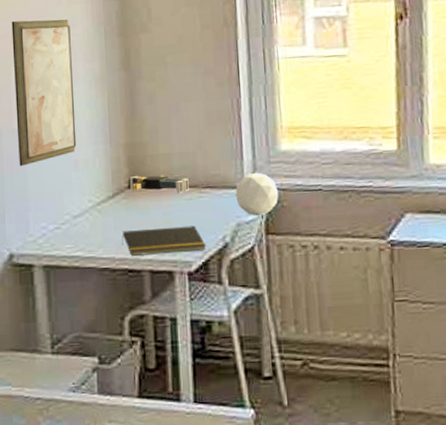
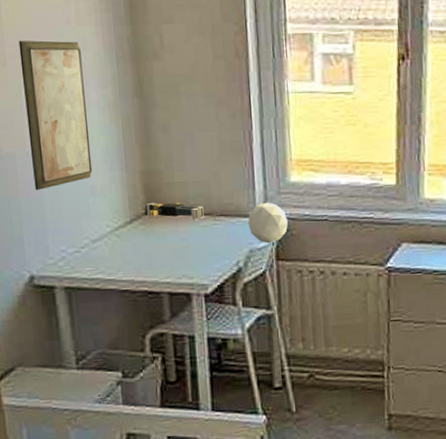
notepad: present [122,225,207,256] -> none [140,251,222,279]

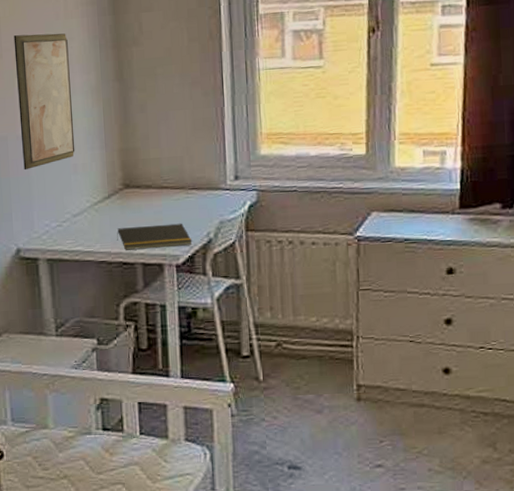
notepad: none [140,251,222,279] -> present [117,223,193,250]
desk lamp: present [144,202,288,244] -> none [121,175,257,215]

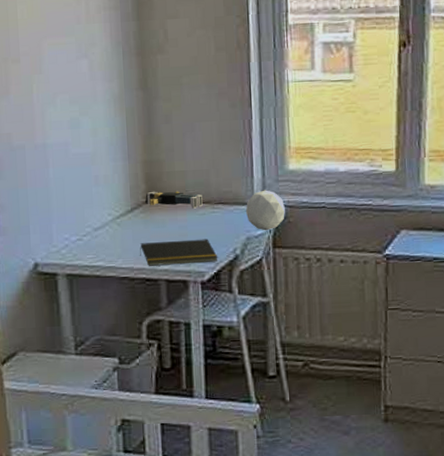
wall art: present [13,33,75,171] -> none [32,38,97,181]
desk lamp: none [121,175,257,215] -> present [144,190,285,231]

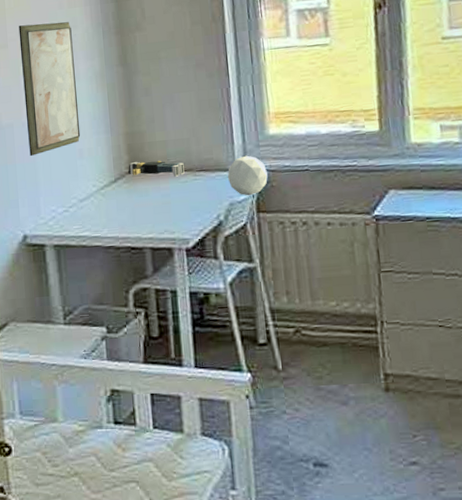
wall art: none [32,38,97,181] -> present [18,22,81,157]
notepad: present [140,239,218,266] -> none [124,206,202,235]

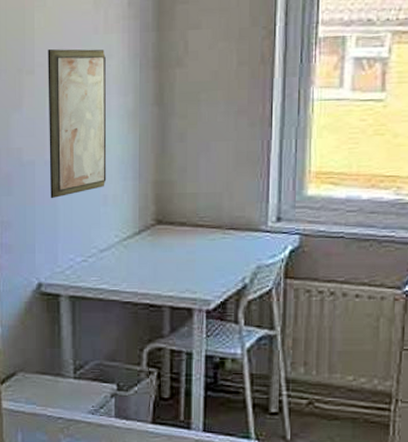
desk lamp: present [127,155,268,196] -> none [153,213,300,260]

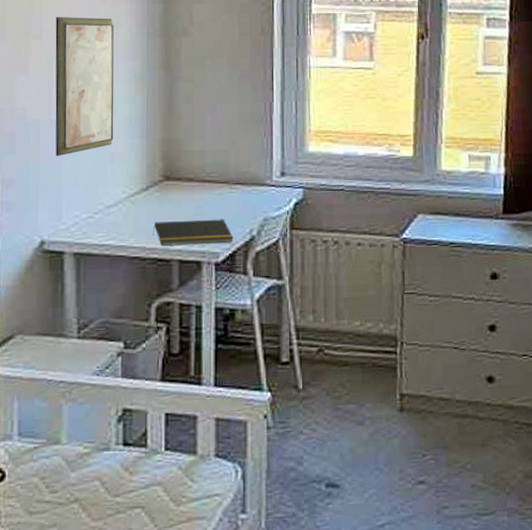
notepad: none [145,265,226,291] -> present [153,219,234,246]

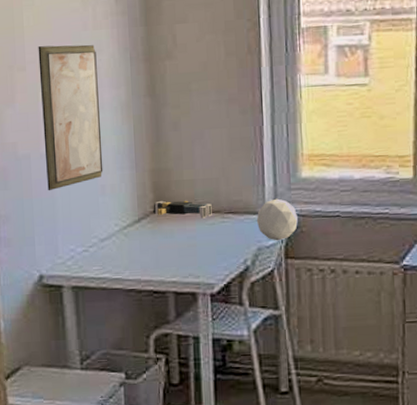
notepad: present [153,219,234,246] -> none [147,249,228,278]
desk lamp: none [160,169,303,212] -> present [152,198,298,241]

